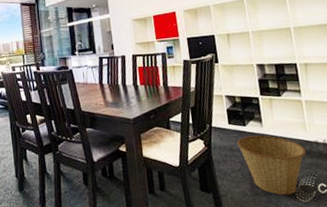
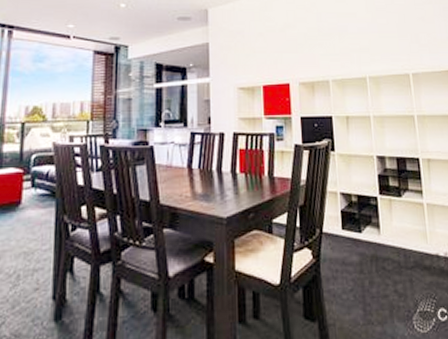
basket: present [237,135,307,196] -> none [351,245,427,324]

